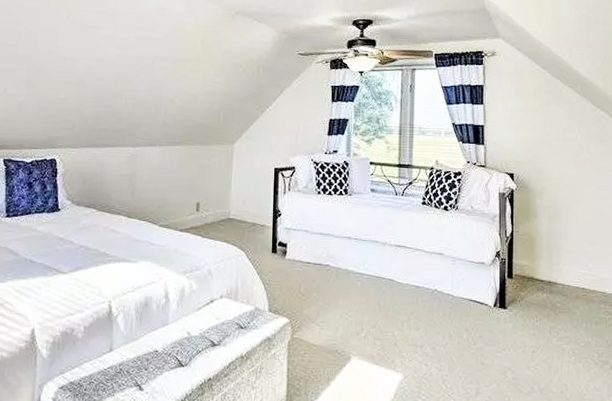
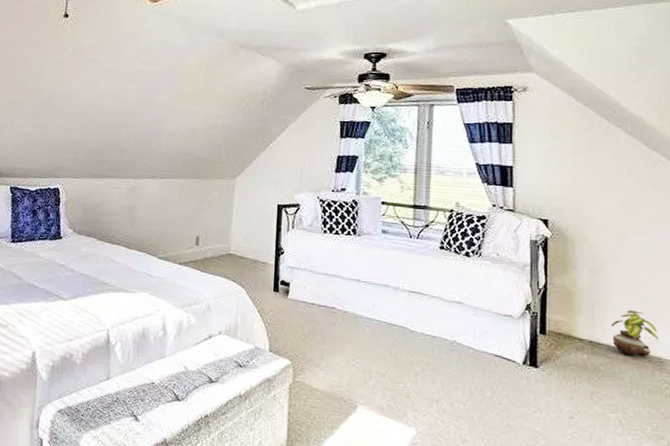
potted plant: none [565,252,603,294] -> present [610,310,658,357]

